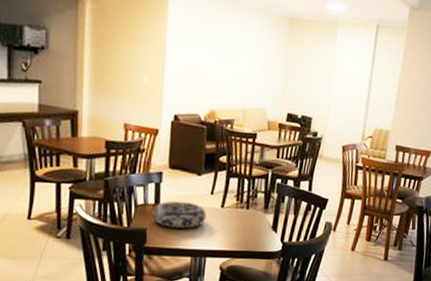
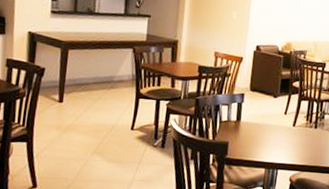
decorative bowl: present [152,201,206,228] -> none [234,119,280,144]

